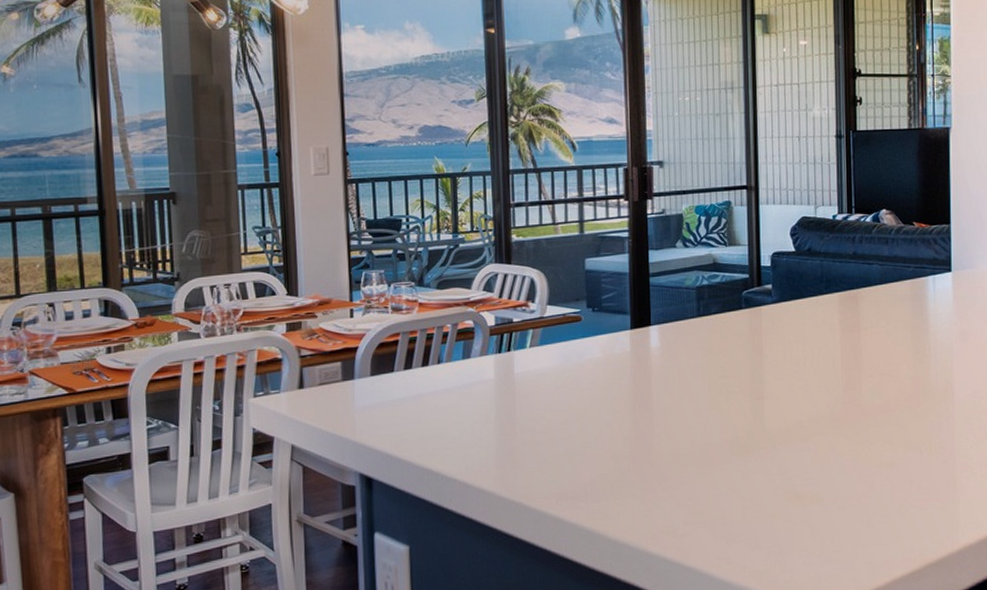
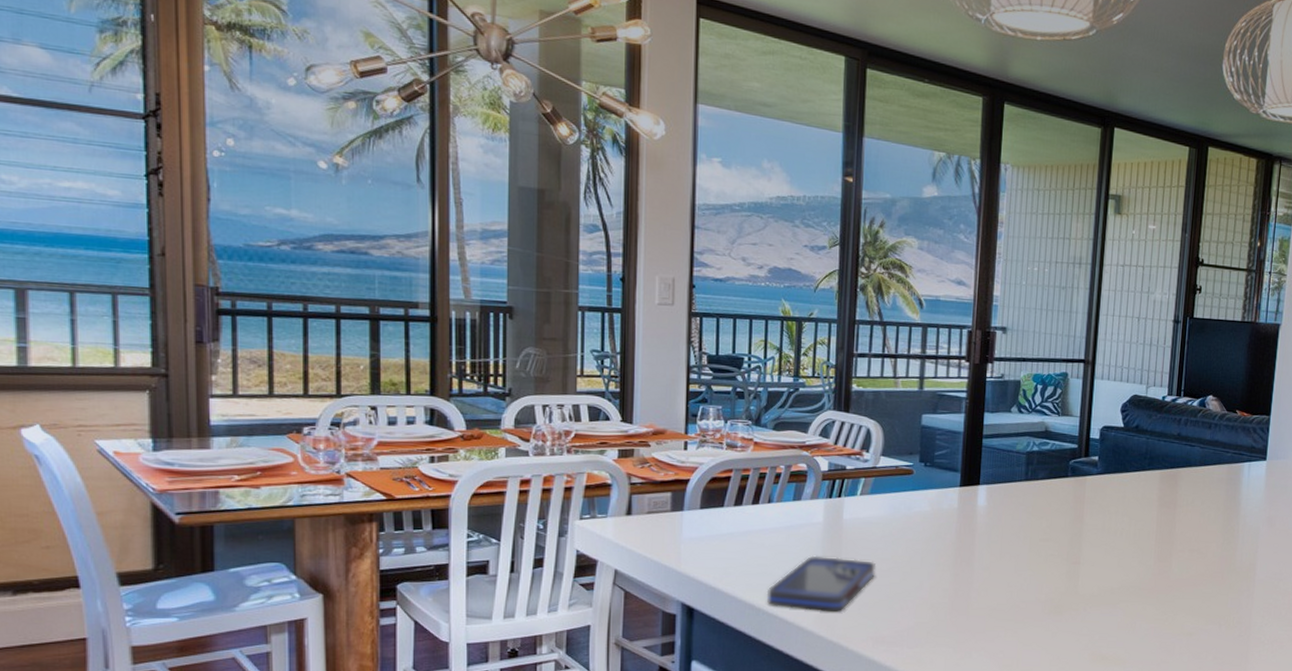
mobile phone: none [445,413,552,471] -> present [767,555,876,612]

